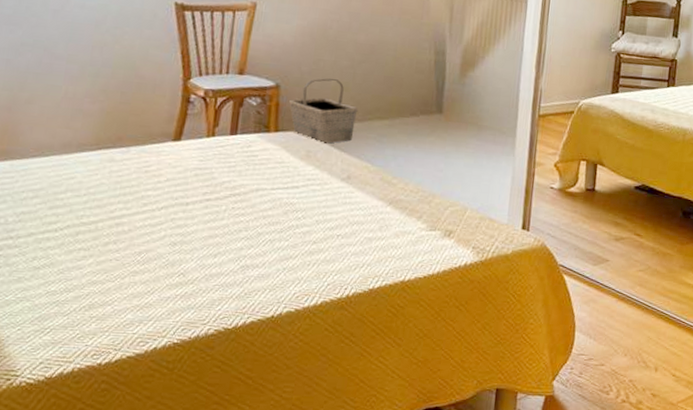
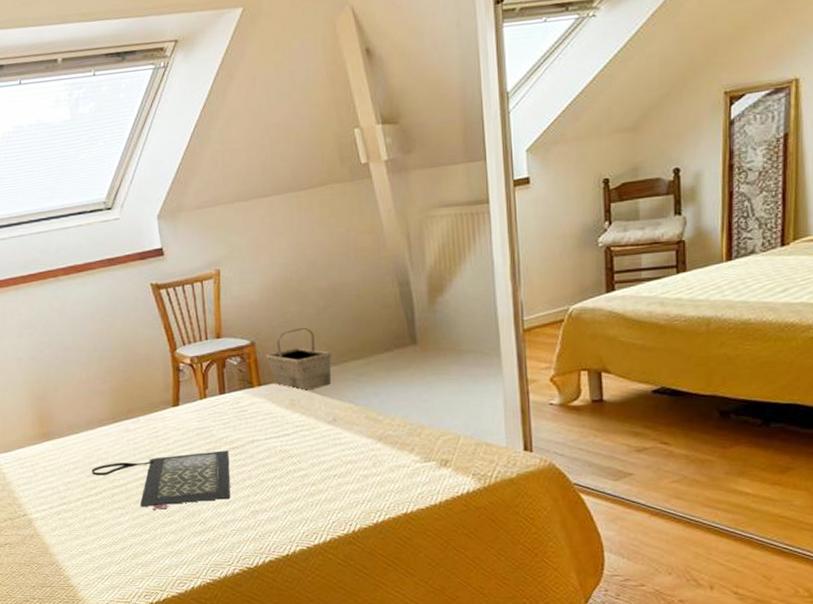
clutch bag: none [55,193,229,255] -> present [92,450,231,510]

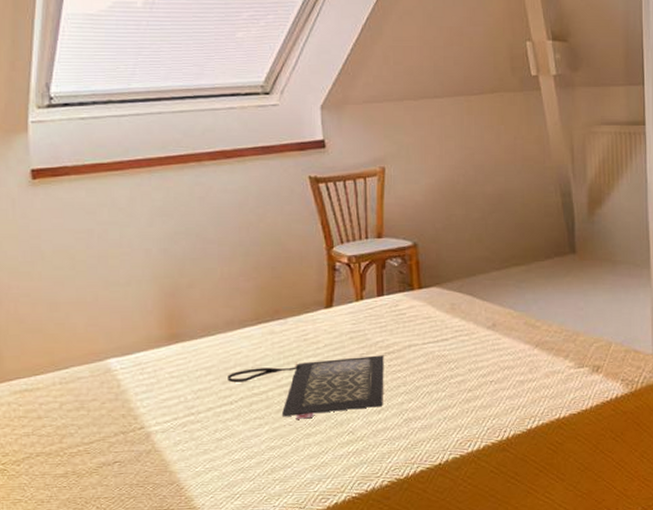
basket: present [266,327,332,391] -> none [428,231,494,295]

